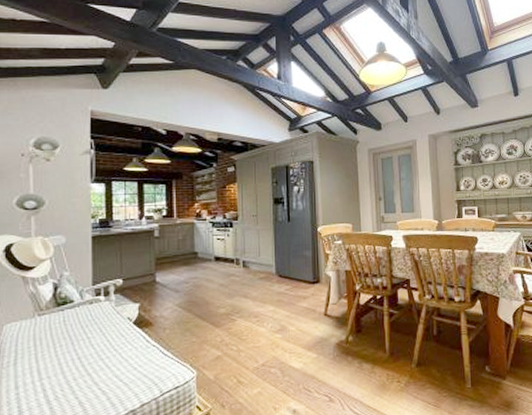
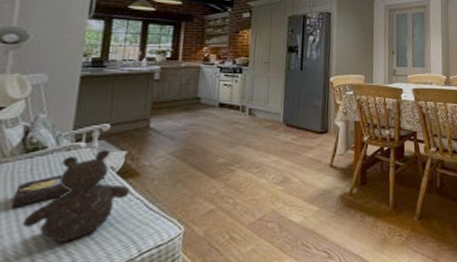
hardback book: none [51,325,124,355] -> present [9,174,105,210]
stuffed bear: none [63,302,147,383] -> present [21,149,131,243]

